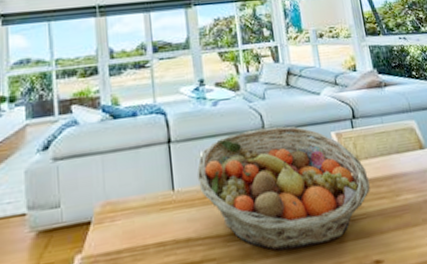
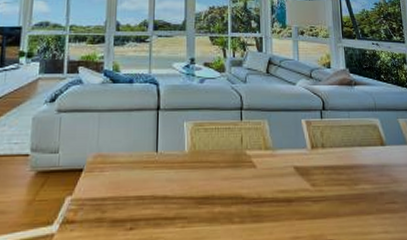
fruit basket: present [197,126,371,251] -> none [180,108,332,219]

